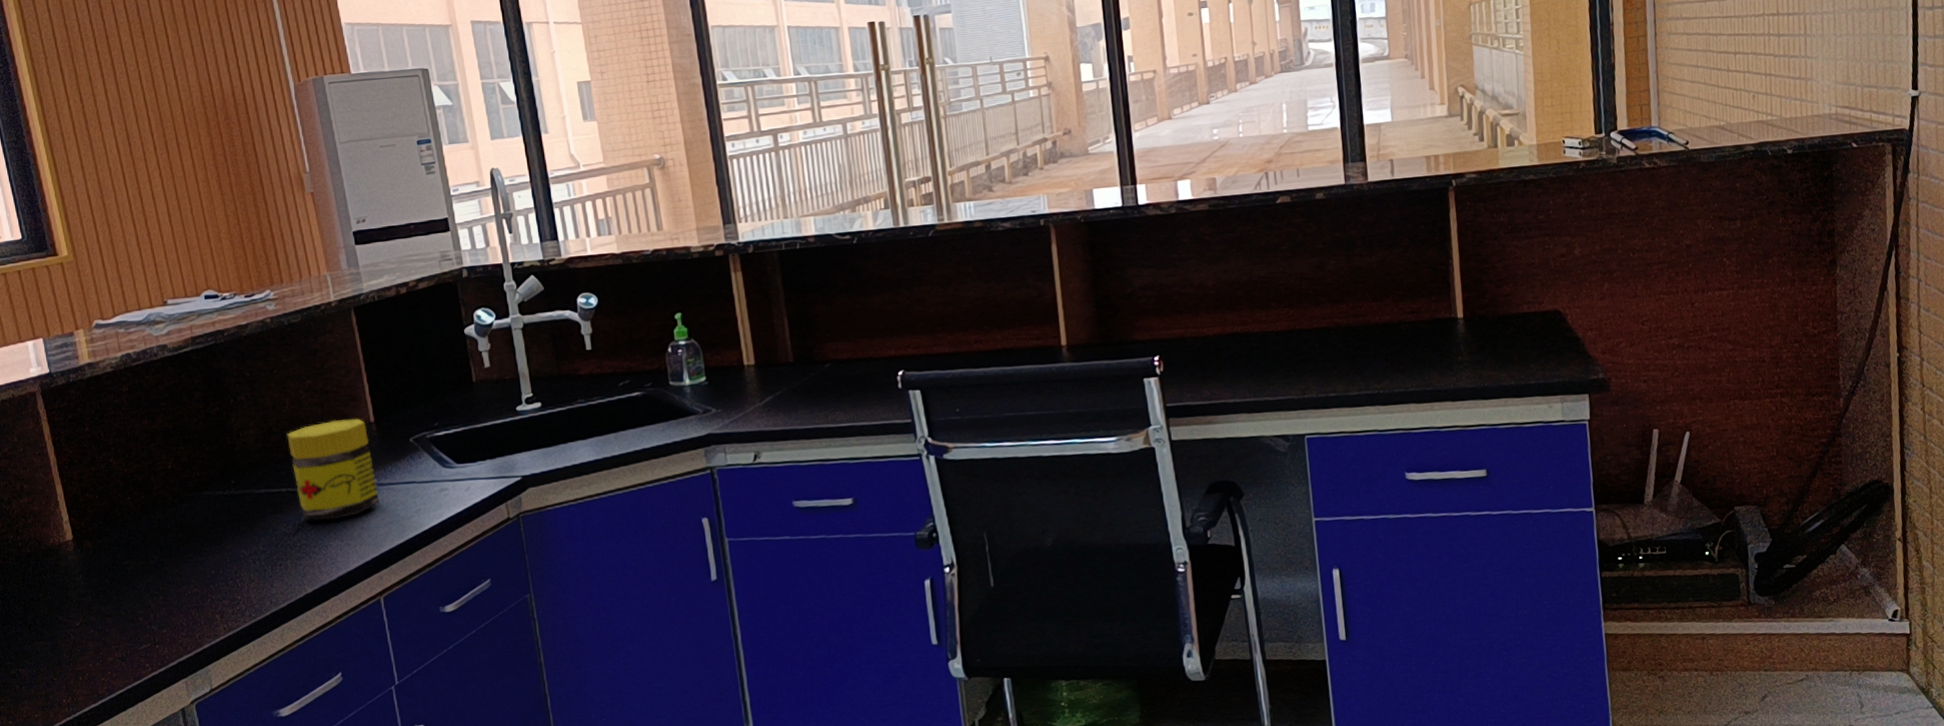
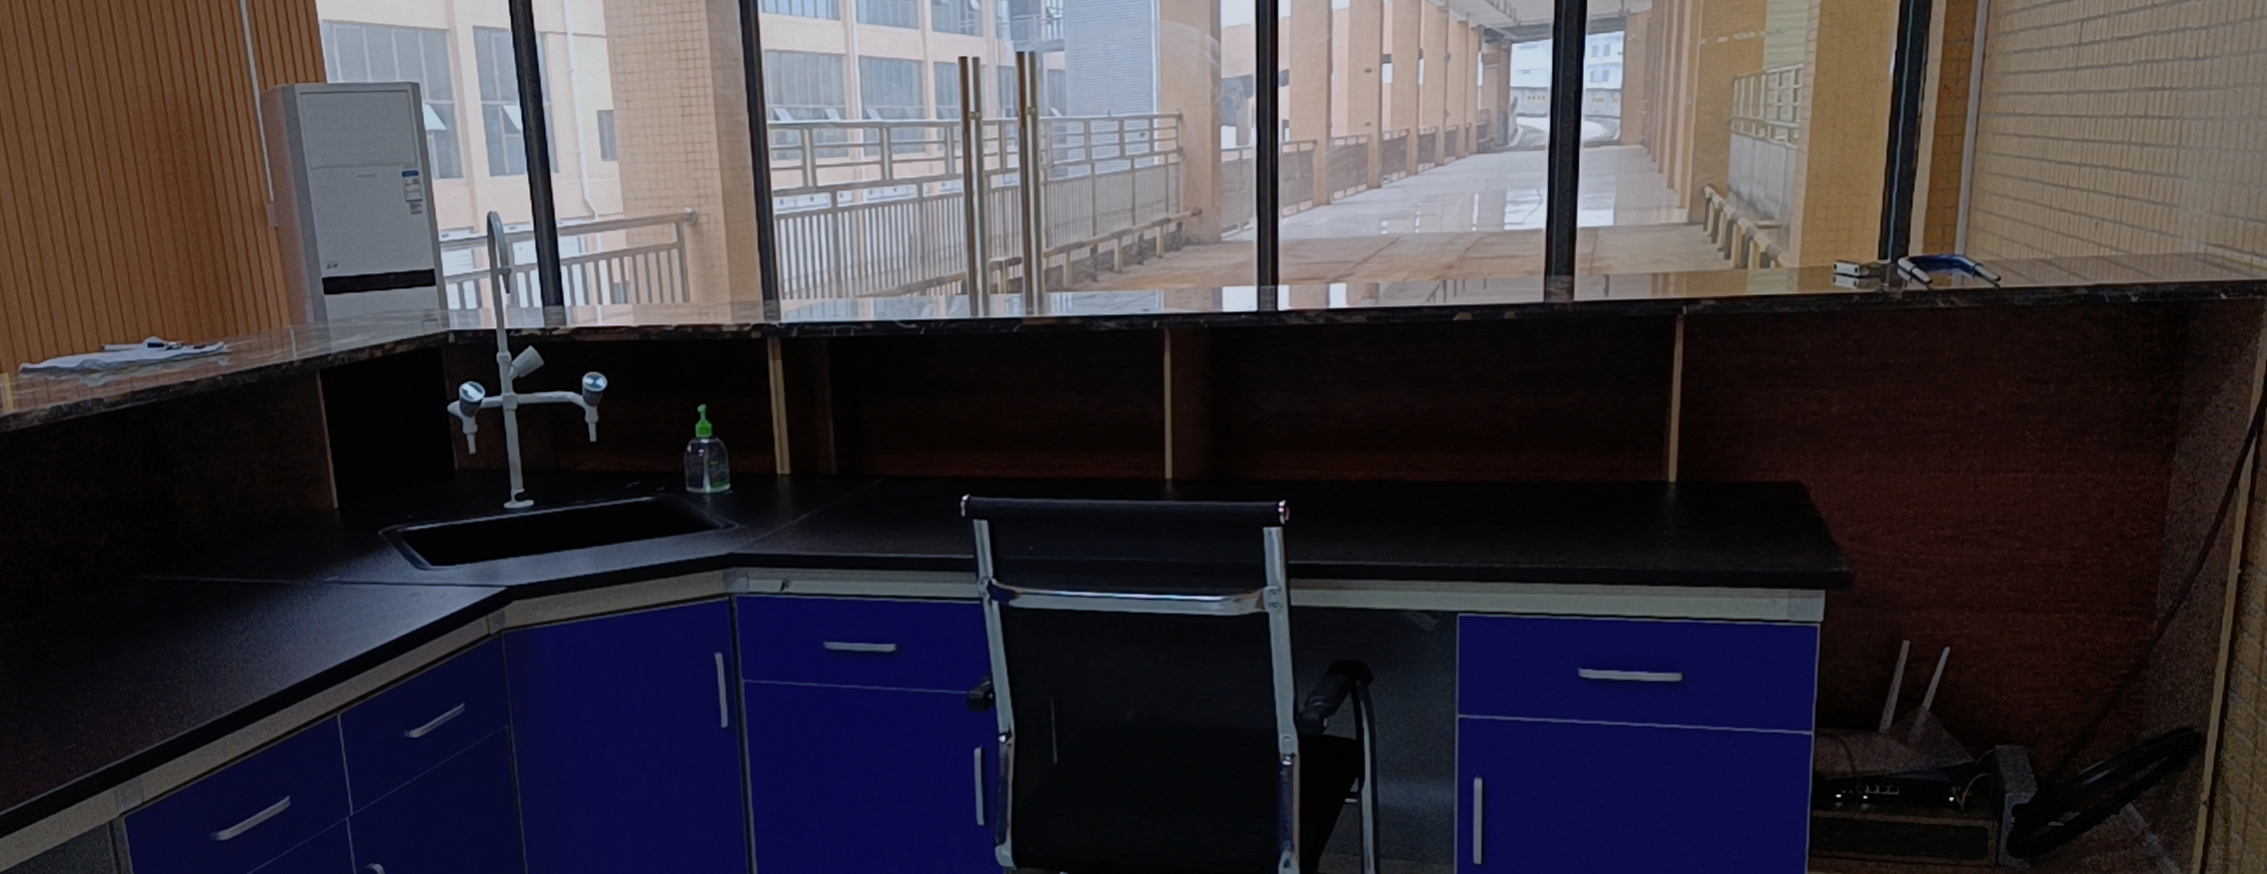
jar: present [287,418,380,521] -> none [237,503,341,619]

